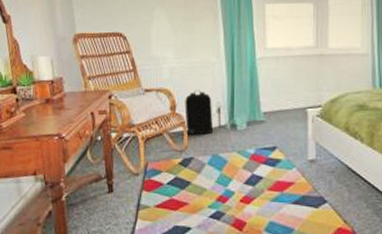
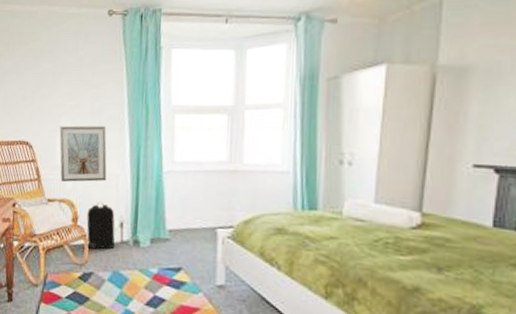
picture frame: none [153,16,203,72] -> present [59,125,107,182]

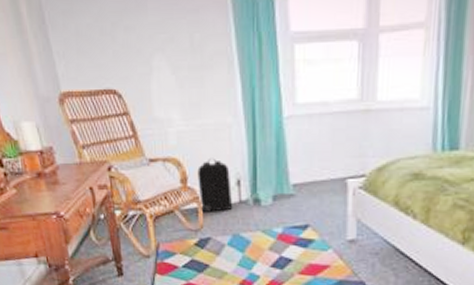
picture frame: present [59,125,107,182] -> none [153,64,217,138]

